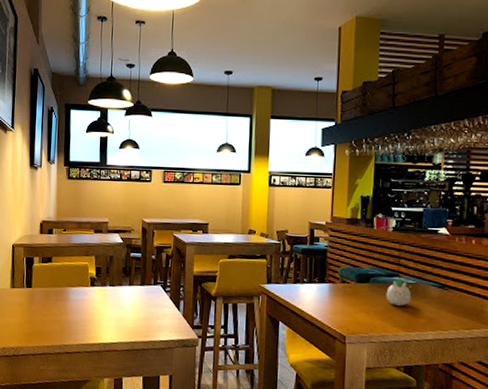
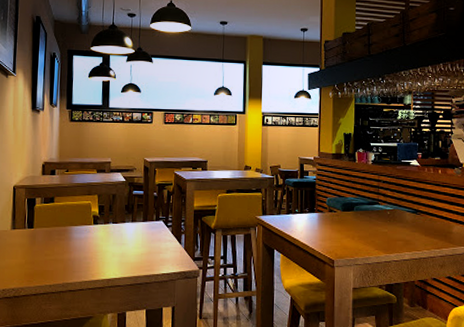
succulent planter: present [386,278,412,307] -> none [368,205,390,231]

